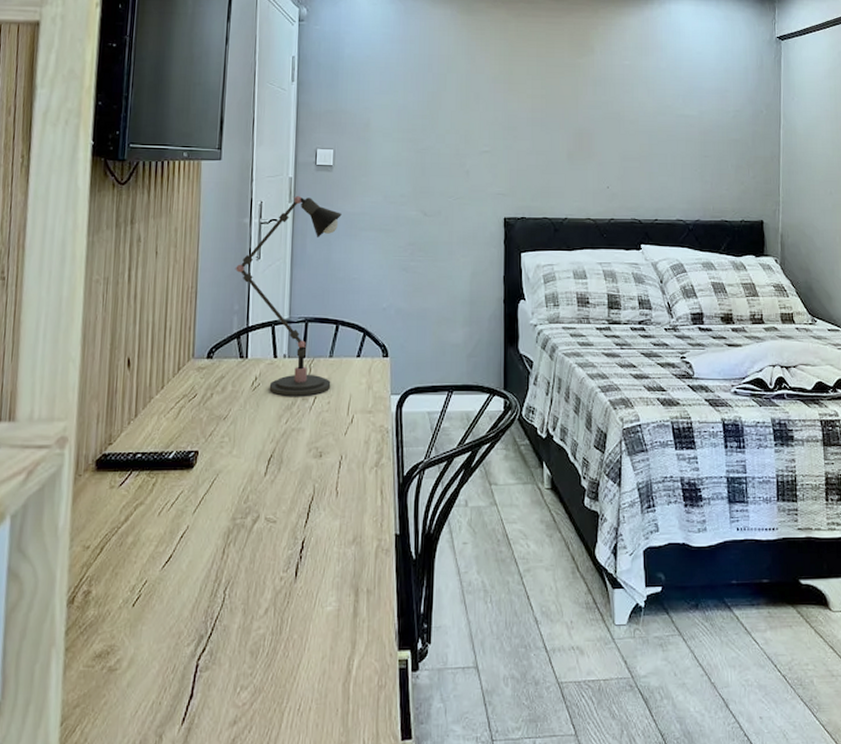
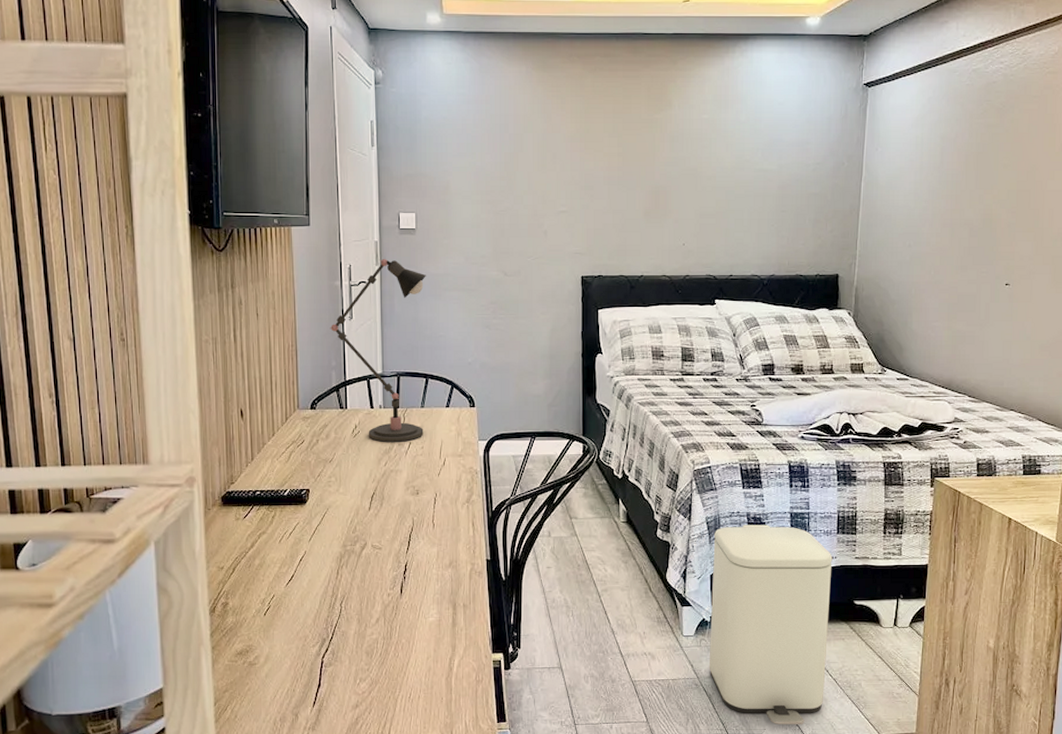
pedal bin: none [644,491,774,736] -> present [709,525,833,725]

